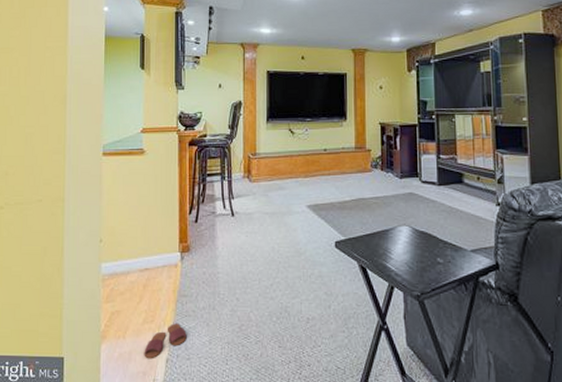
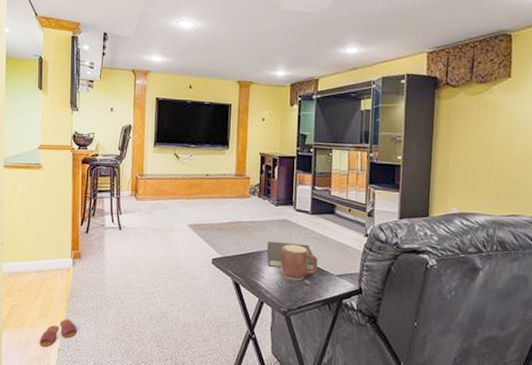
book: none [393,218,446,247] -> present [267,242,315,271]
mug: none [408,220,450,260] -> present [280,244,318,281]

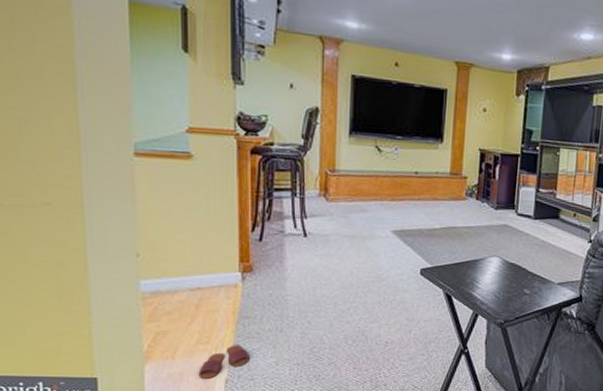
book: present [267,242,315,271] -> none [484,249,535,280]
mug: present [280,244,318,281] -> none [497,251,539,291]

